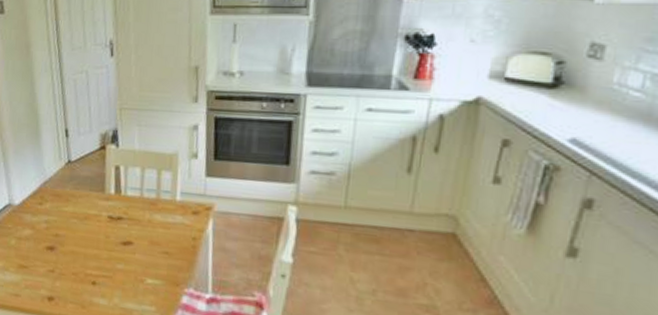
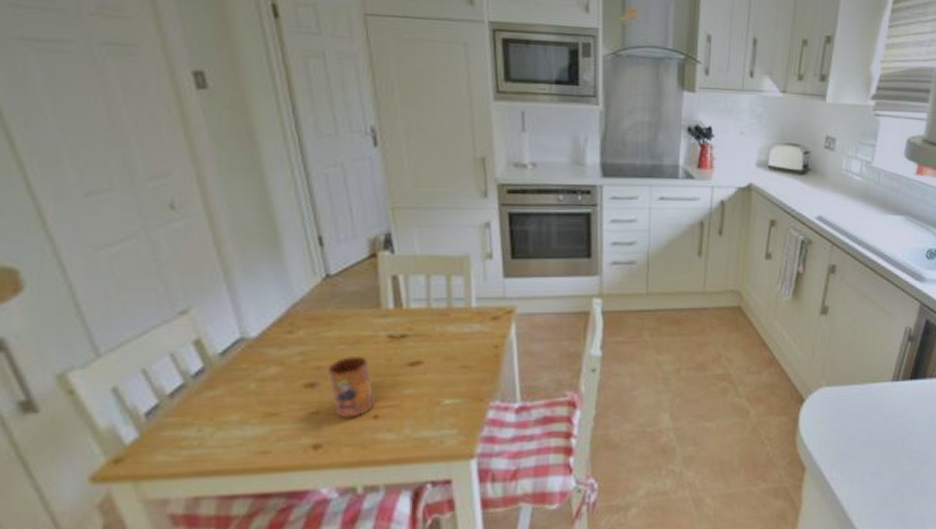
mug: none [63,229,94,281] -> present [327,356,374,418]

